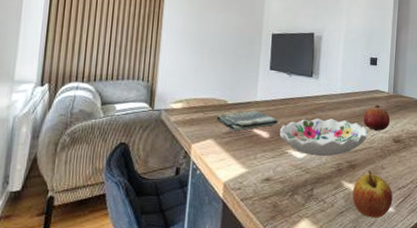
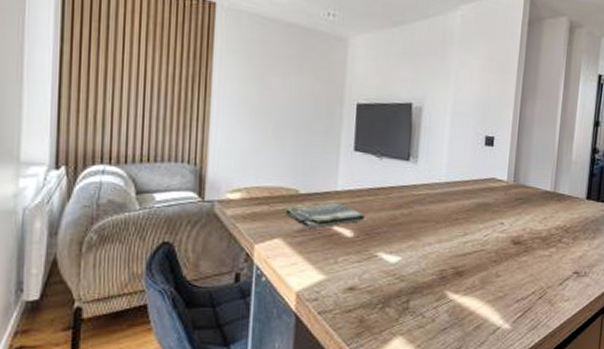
decorative bowl: present [280,118,369,156] -> none [367,213,481,261]
apple: present [352,170,393,219] -> none [458,278,509,337]
fruit: present [363,105,391,131] -> none [474,197,509,230]

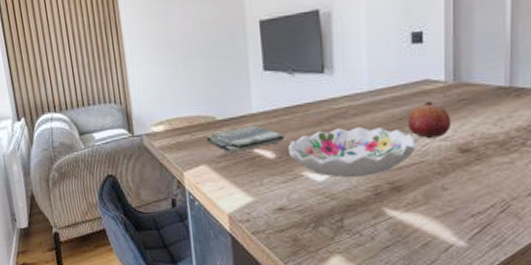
decorative bowl: none [367,213,481,261] -> present [289,126,418,177]
fruit: none [474,197,509,230] -> present [407,101,452,139]

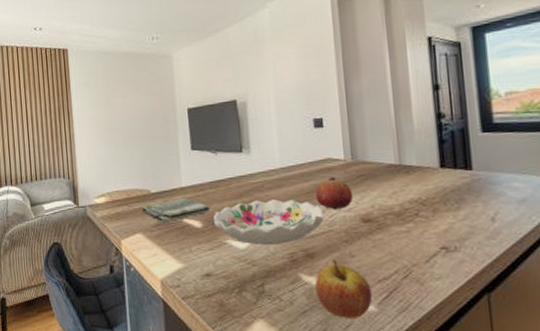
apple: none [399,193,463,255] -> present [314,259,372,320]

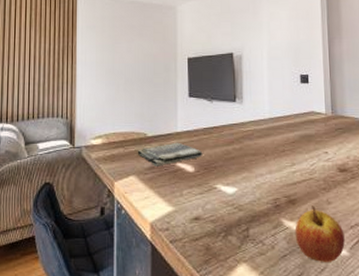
decorative bowl: present [214,198,325,245] -> none [206,147,307,190]
fruit: present [315,177,354,210] -> none [299,129,332,160]

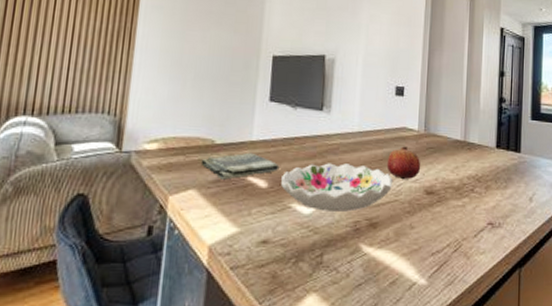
decorative bowl: none [206,147,307,190] -> present [281,163,394,212]
apple: present [295,206,345,263] -> none [372,230,425,293]
fruit: none [299,129,332,160] -> present [386,146,421,180]

